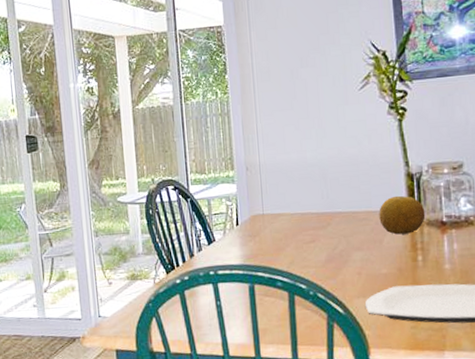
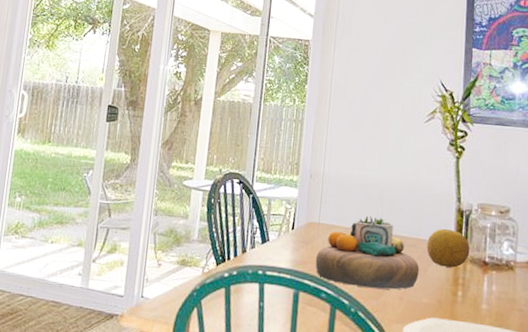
decorative bowl: none [265,196,375,270] -> present [315,216,420,290]

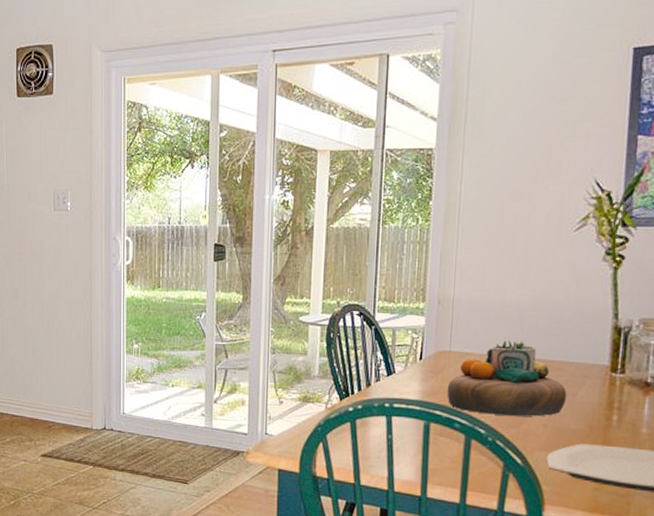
fruit: present [427,228,470,268] -> none [576,348,629,391]

